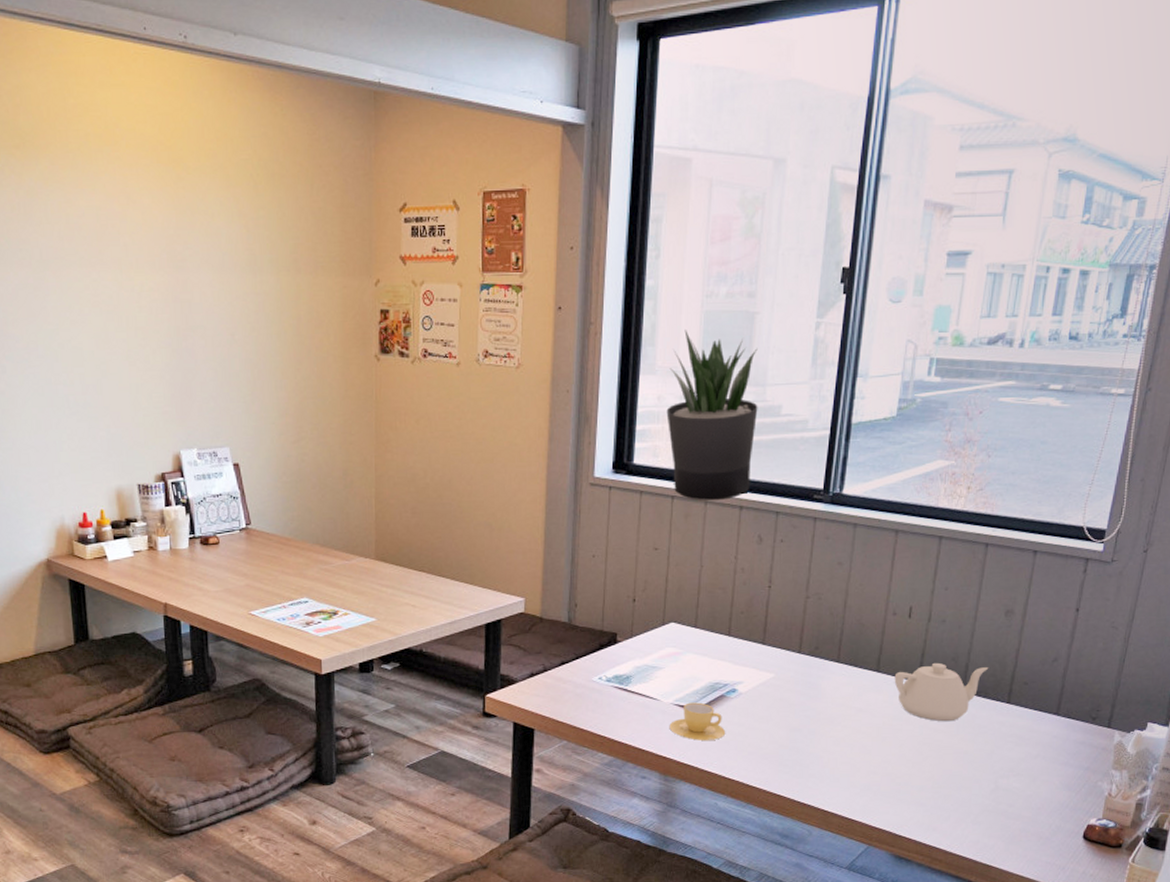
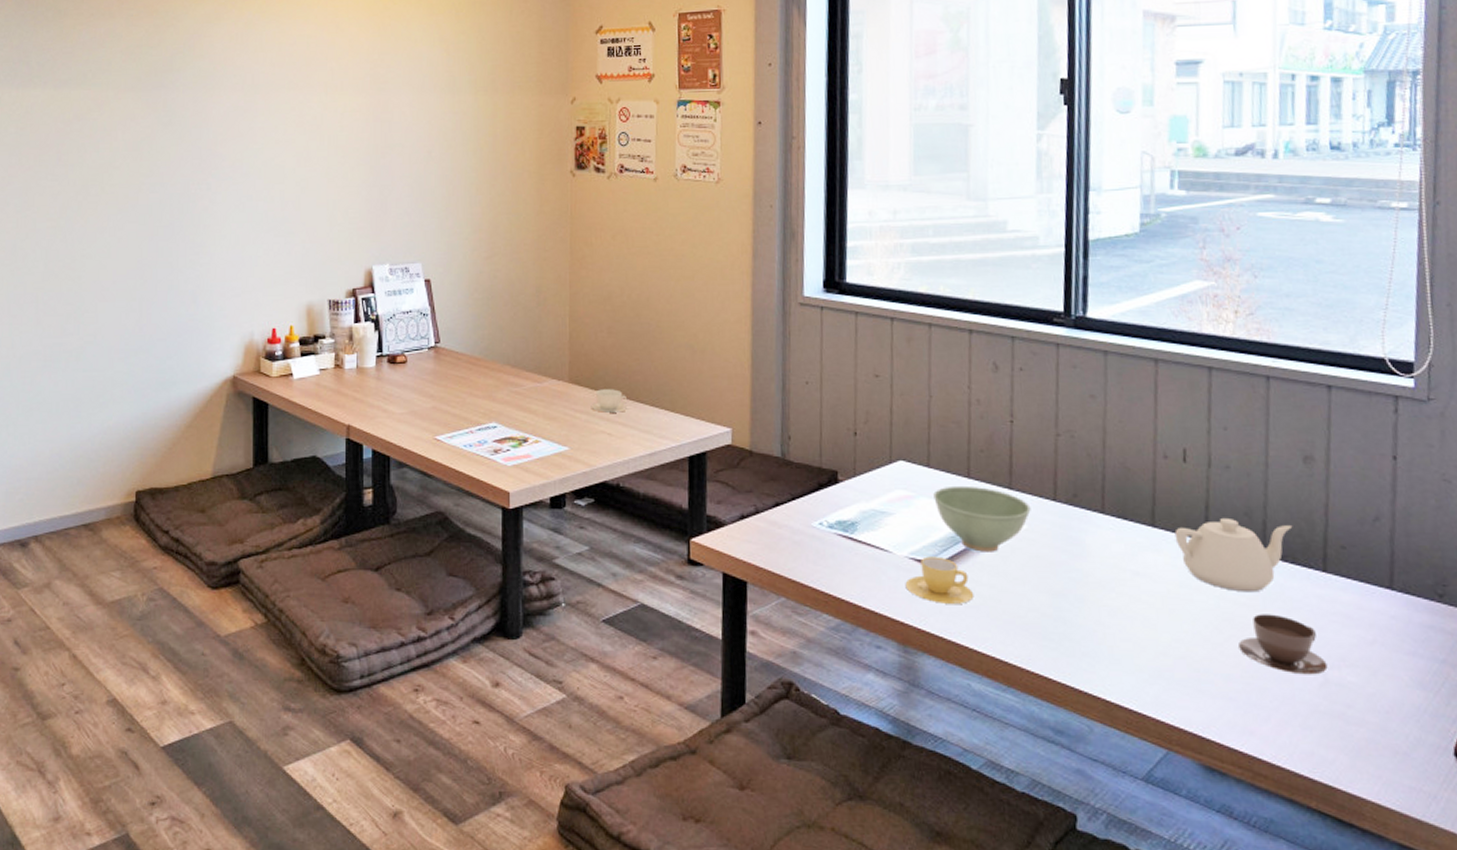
teacup: none [396,565,430,587] -> present [591,389,628,413]
planter: present [666,330,758,501] -> none [879,143,981,324]
bowl: none [698,642,779,697] -> present [933,485,1031,552]
teacup: none [933,738,999,784] -> present [1239,614,1328,675]

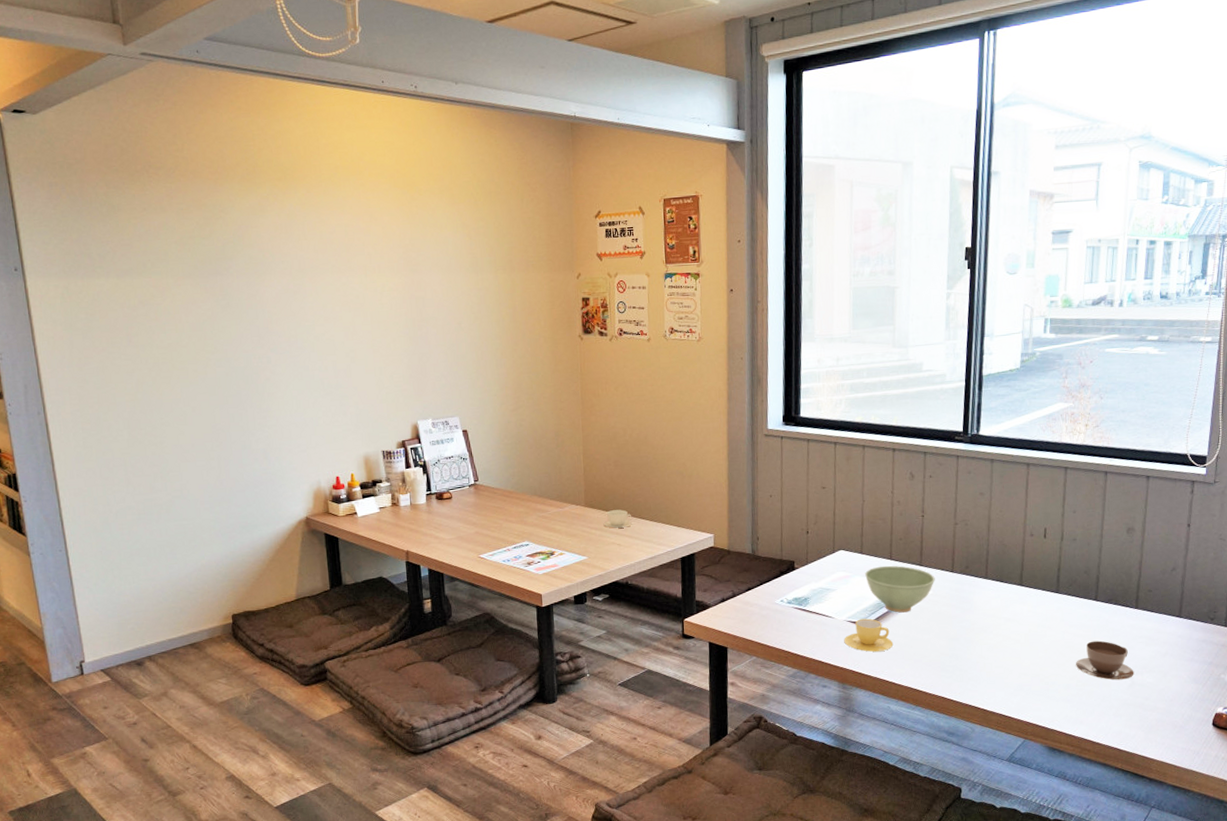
teapot: present [1174,517,1293,591] -> none [1036,575,1117,627]

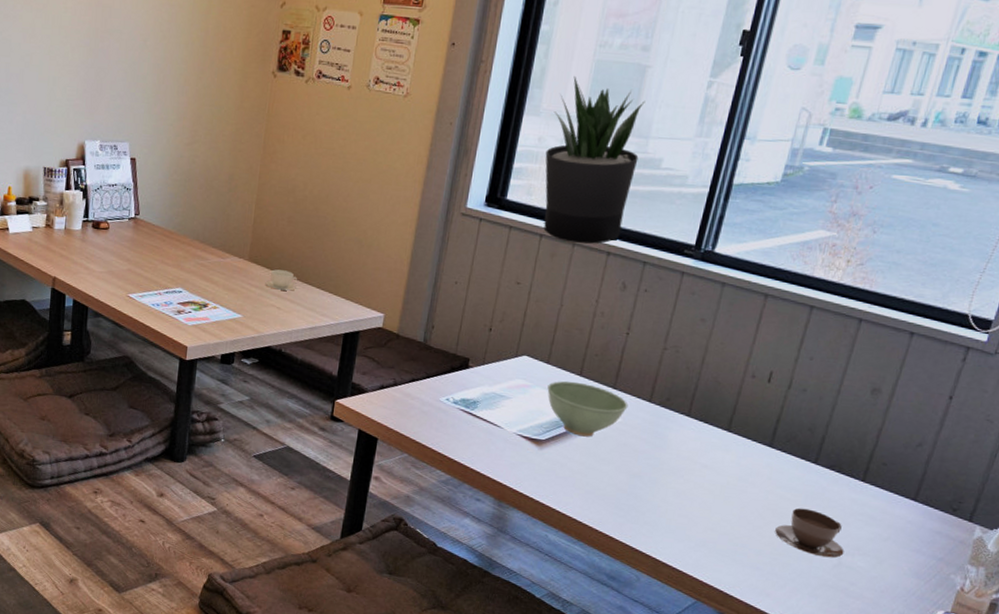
planter: none [826,304,903,446] -> present [543,76,645,245]
cup: present [844,618,894,652] -> none [509,434,566,474]

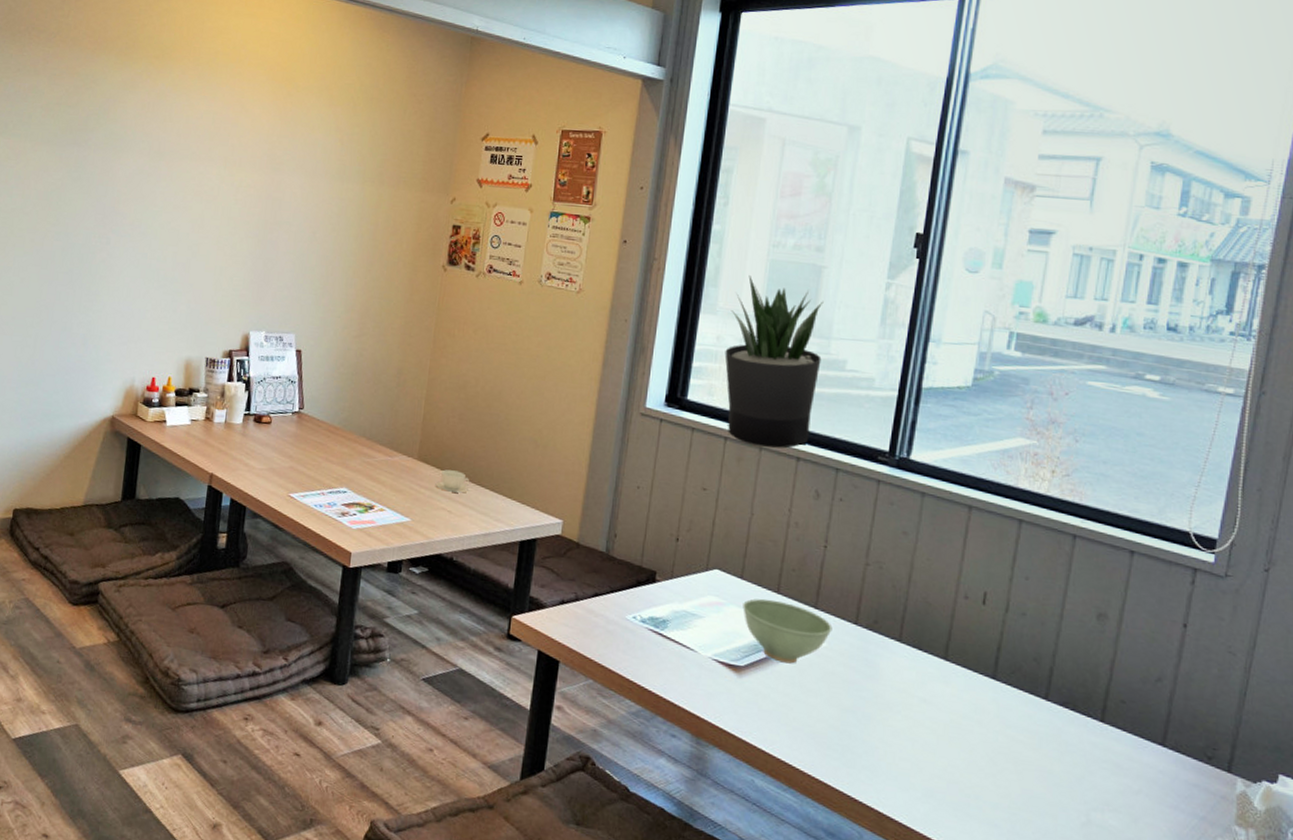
teacup: present [775,507,845,558] -> none [1010,752,1092,815]

